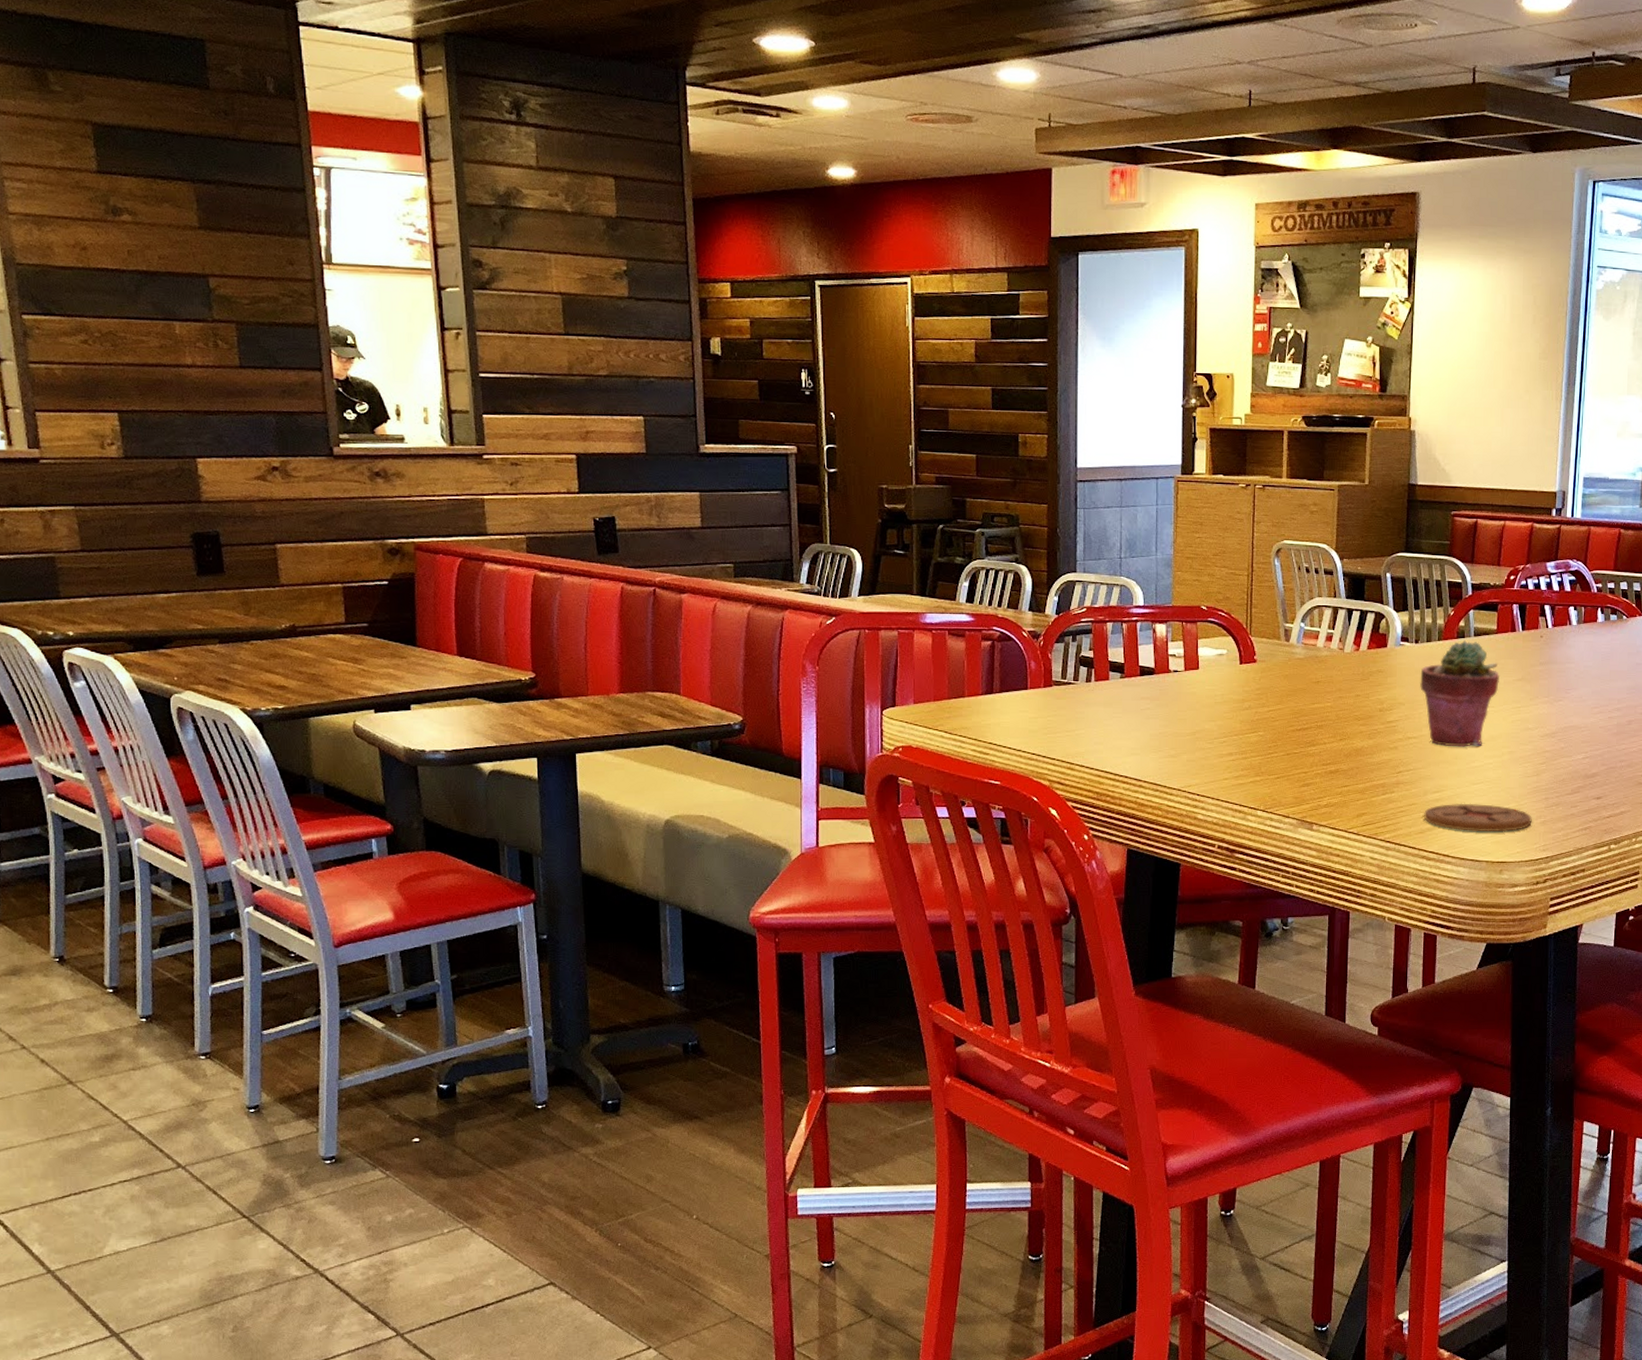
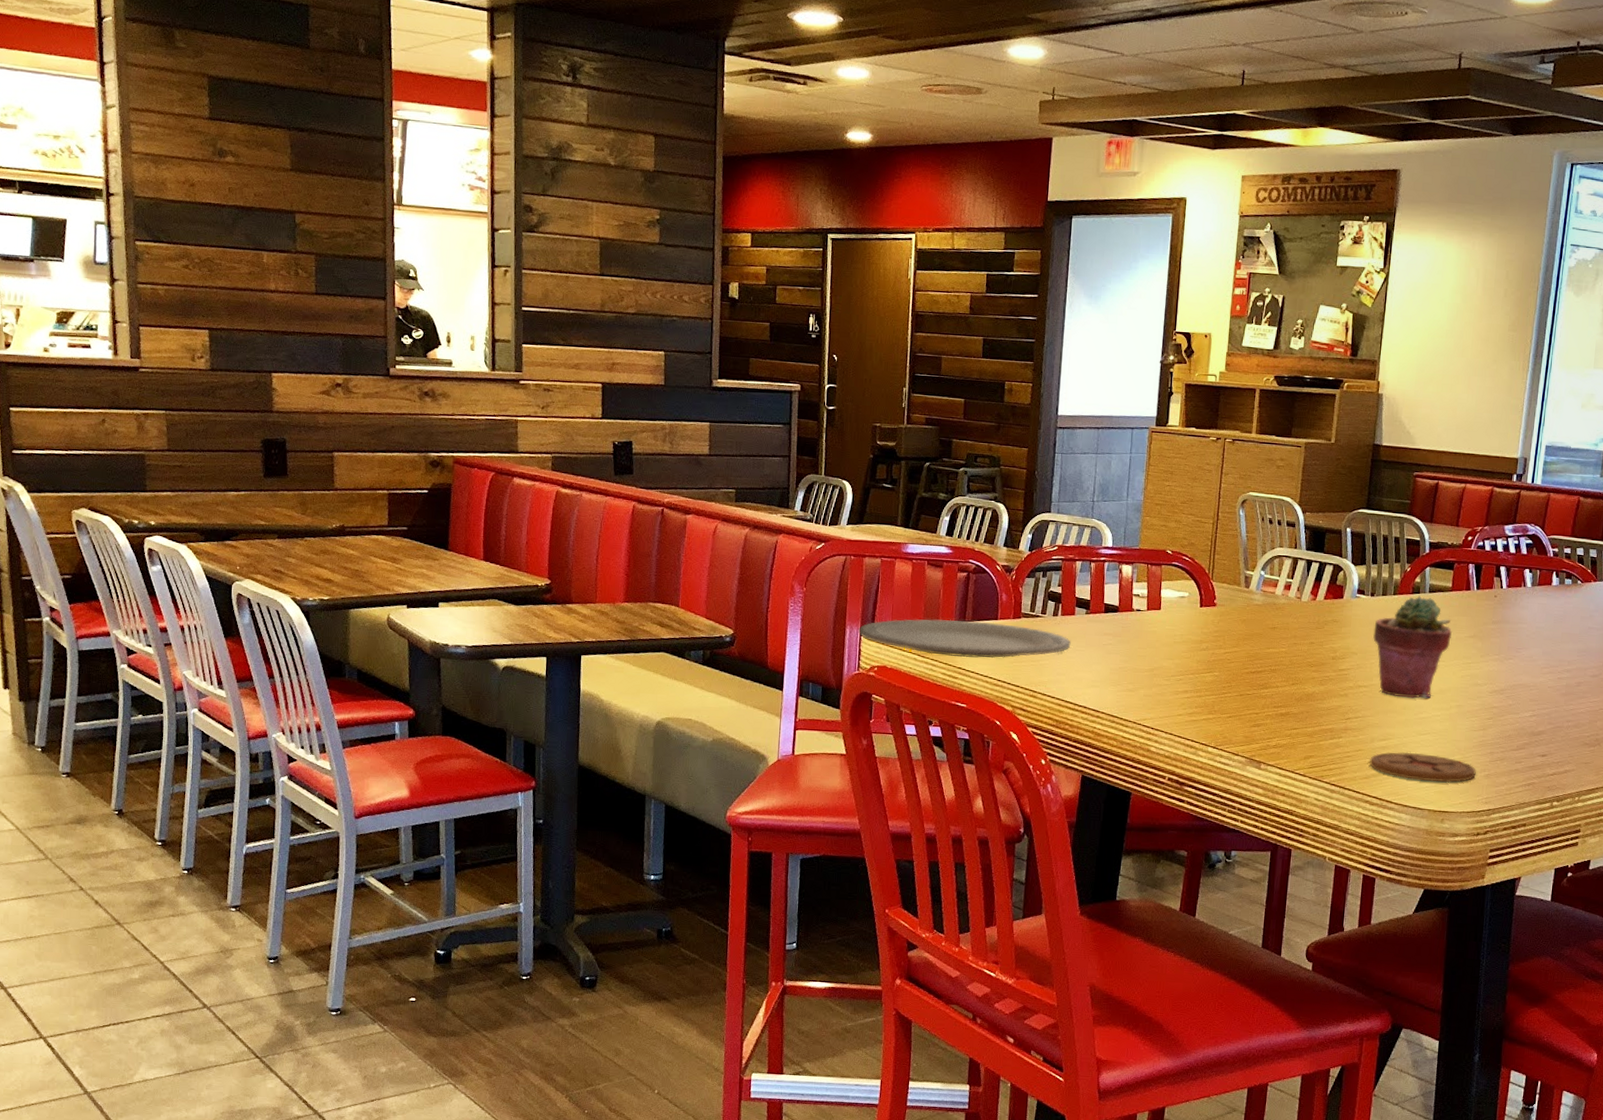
plate: none [879,692,1107,731] -> present [858,619,1071,658]

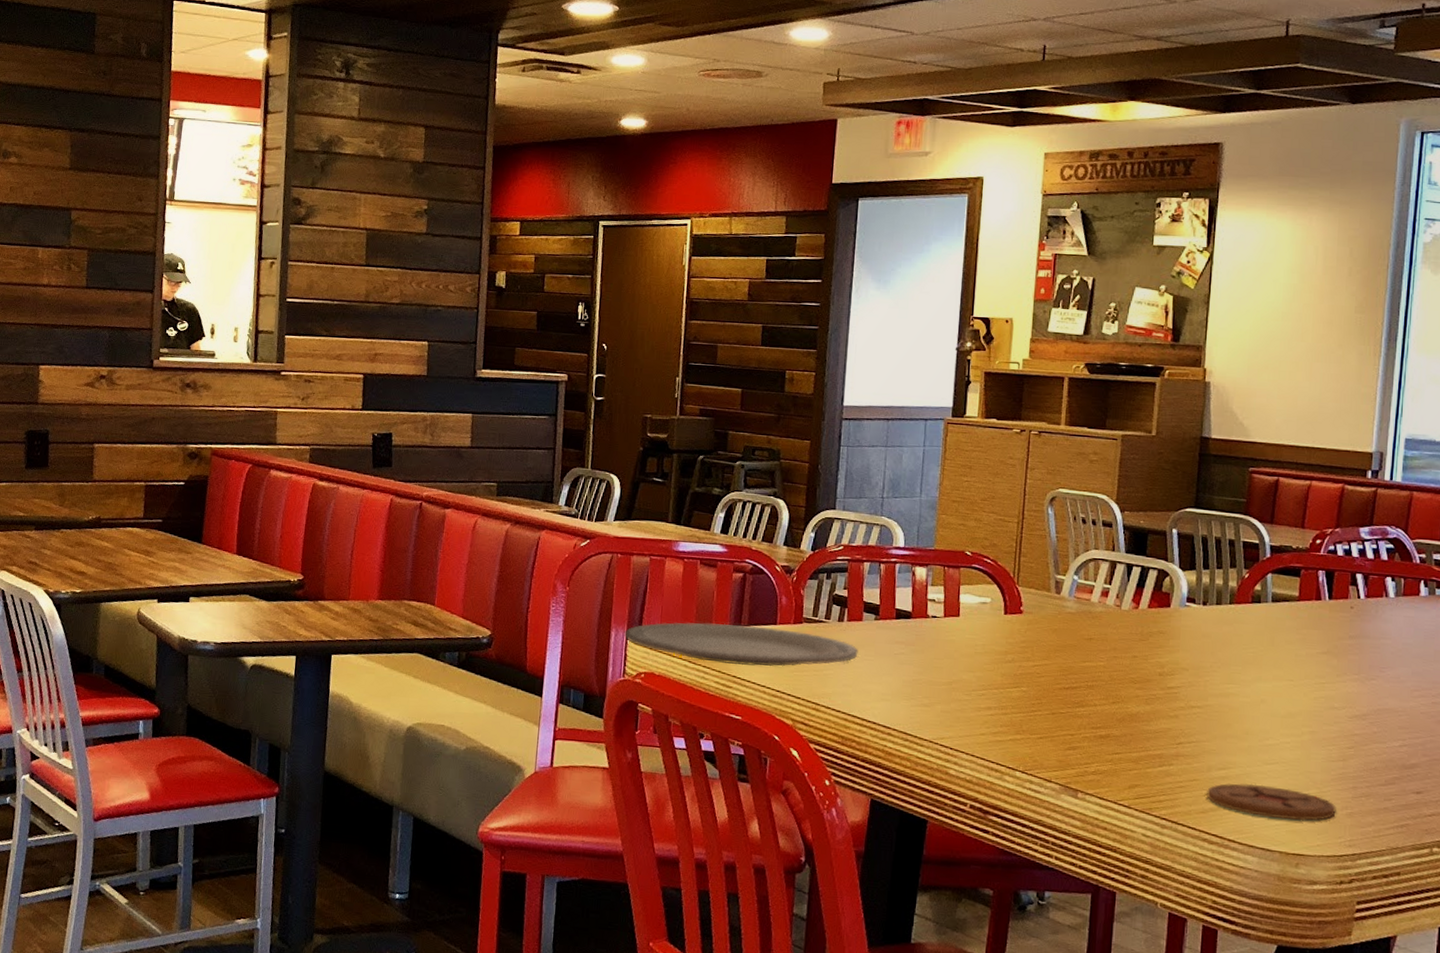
potted succulent: present [1373,595,1453,698] -> none [1207,604,1302,723]

